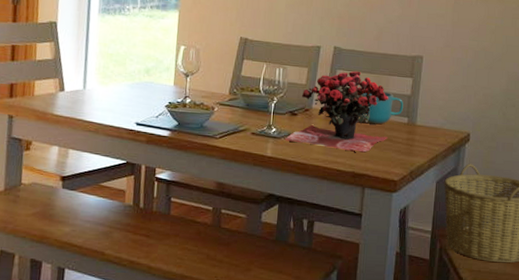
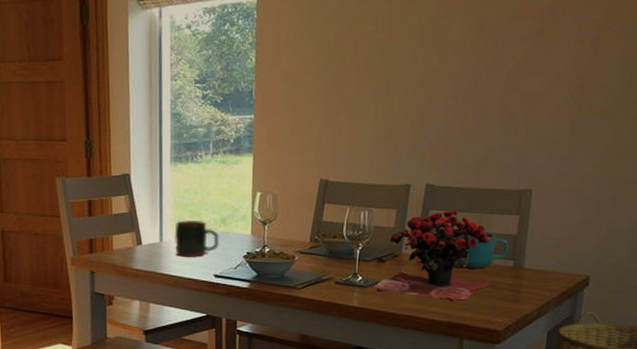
mug: none [97,69,143,105] -> present [174,220,219,257]

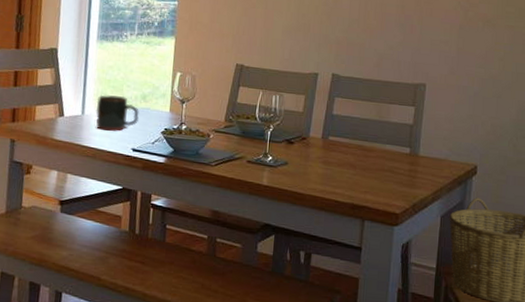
flower arrangement: present [371,210,491,301] -> none [280,98,390,184]
cup: present [453,232,509,269] -> none [356,120,406,155]

